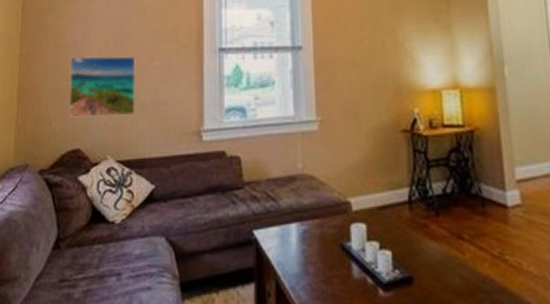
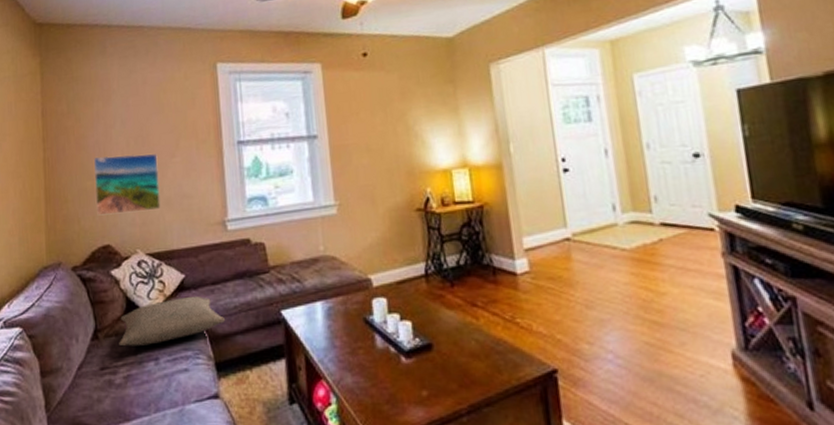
pillow: none [81,209,194,259] -> present [119,296,226,347]

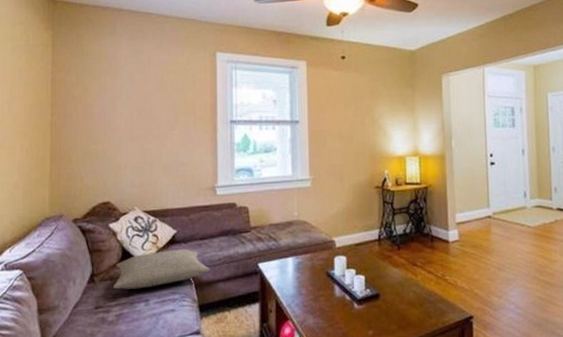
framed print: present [94,154,162,216] -> none [99,124,159,176]

